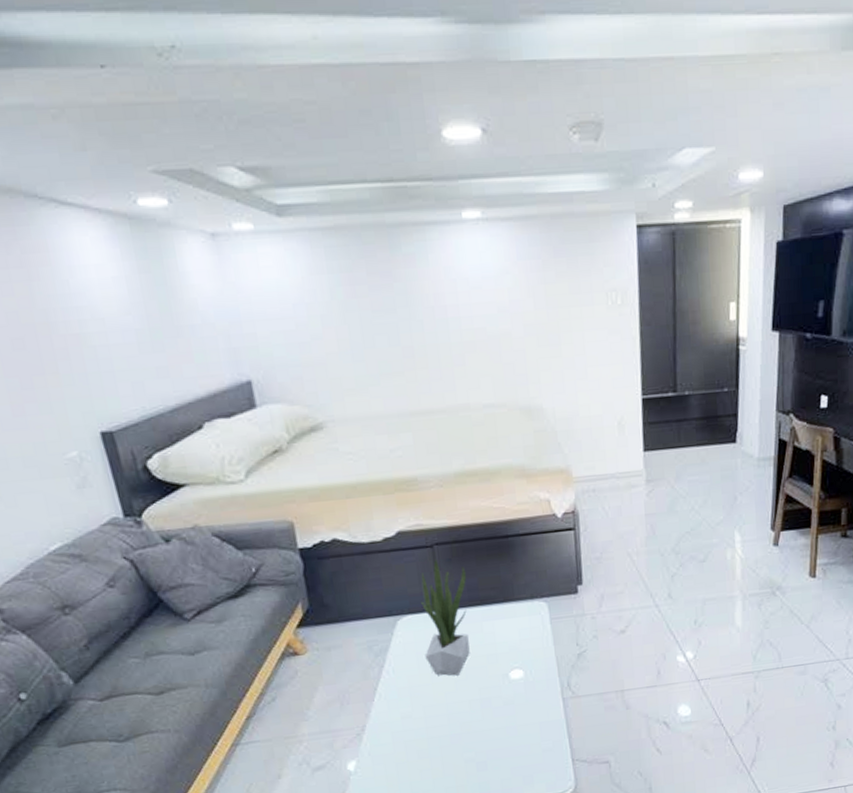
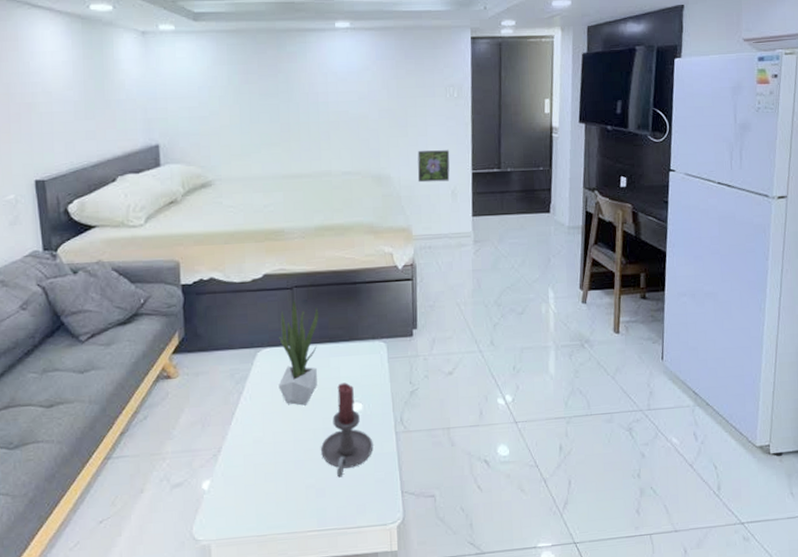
candle holder: none [479,648,538,750] -> present [321,382,373,478]
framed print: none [574,372,615,414] -> present [417,150,450,183]

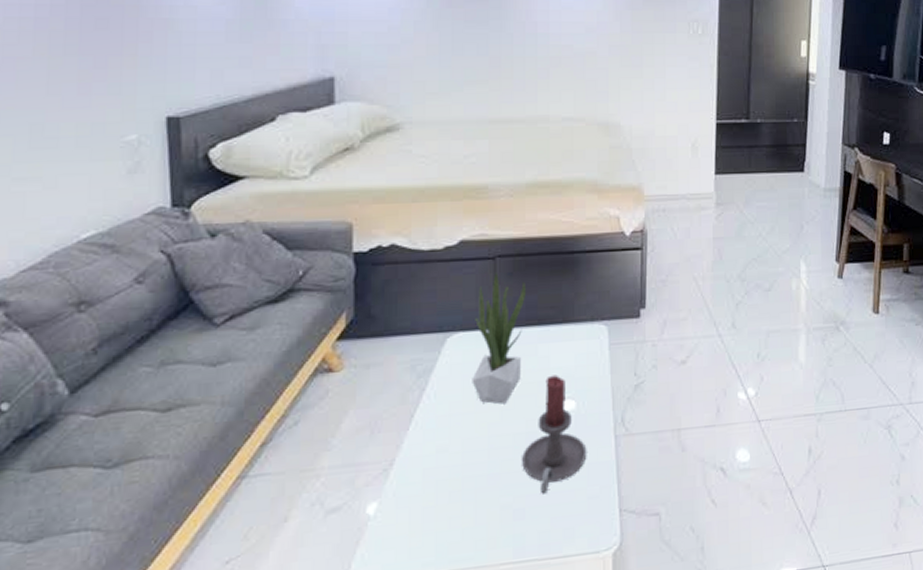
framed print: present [417,150,450,183] -> none [652,95,691,133]

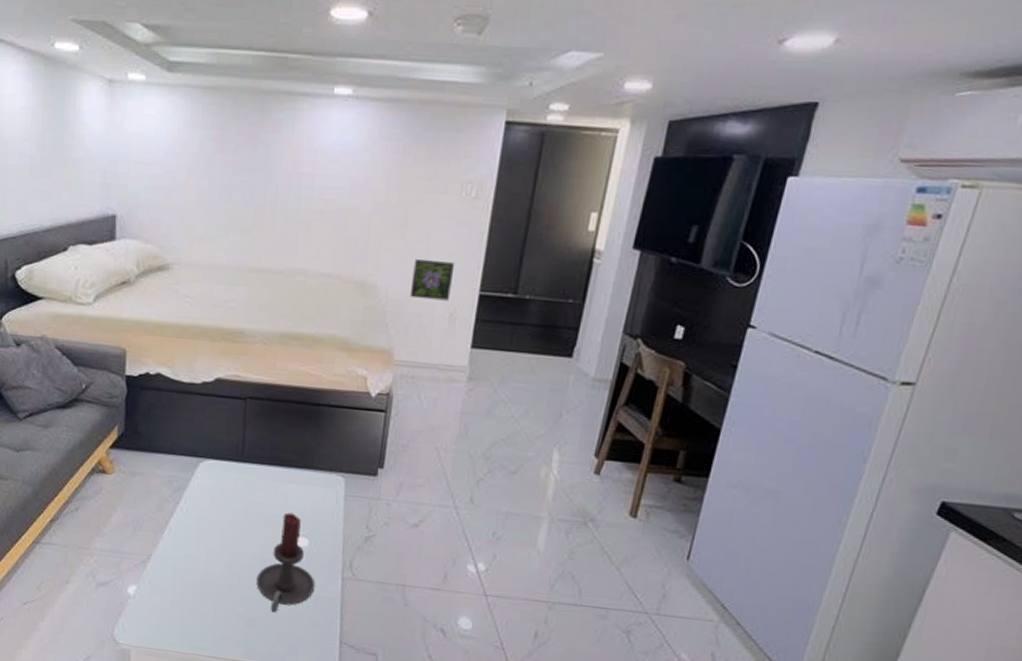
potted plant: present [472,273,525,405] -> none [218,412,272,529]
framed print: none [652,95,691,133] -> present [409,259,455,301]

